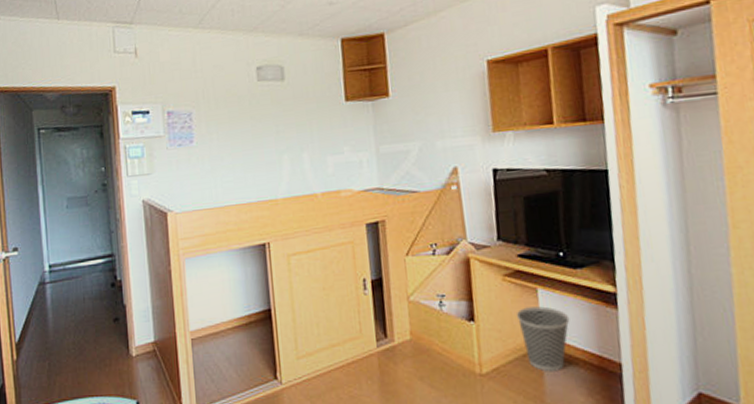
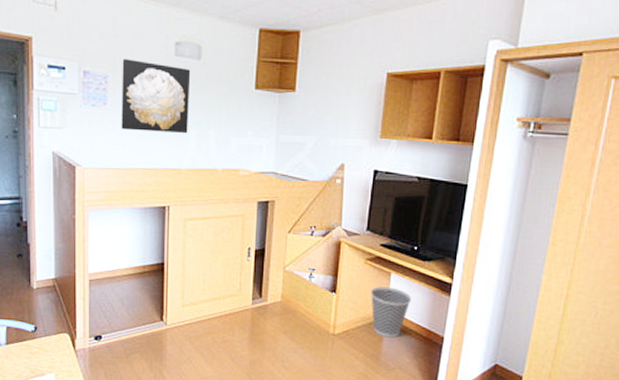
wall art: none [205,91,280,167] -> present [121,59,191,133]

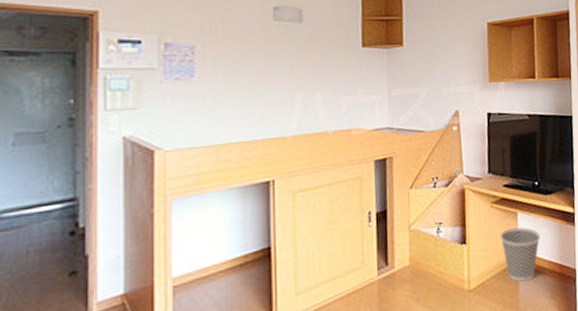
wall art: present [121,59,191,133] -> none [212,27,292,103]

